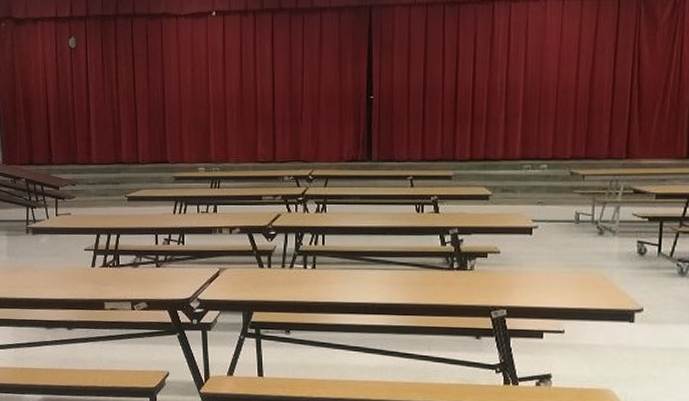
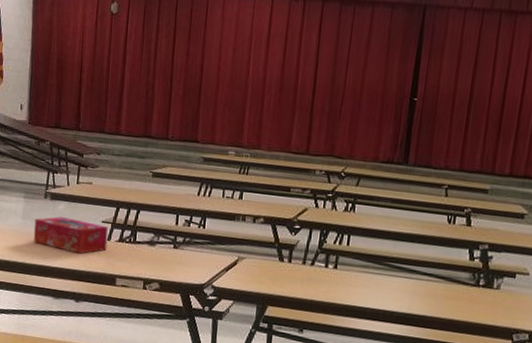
tissue box: none [19,250,92,283] -> present [33,216,108,254]

